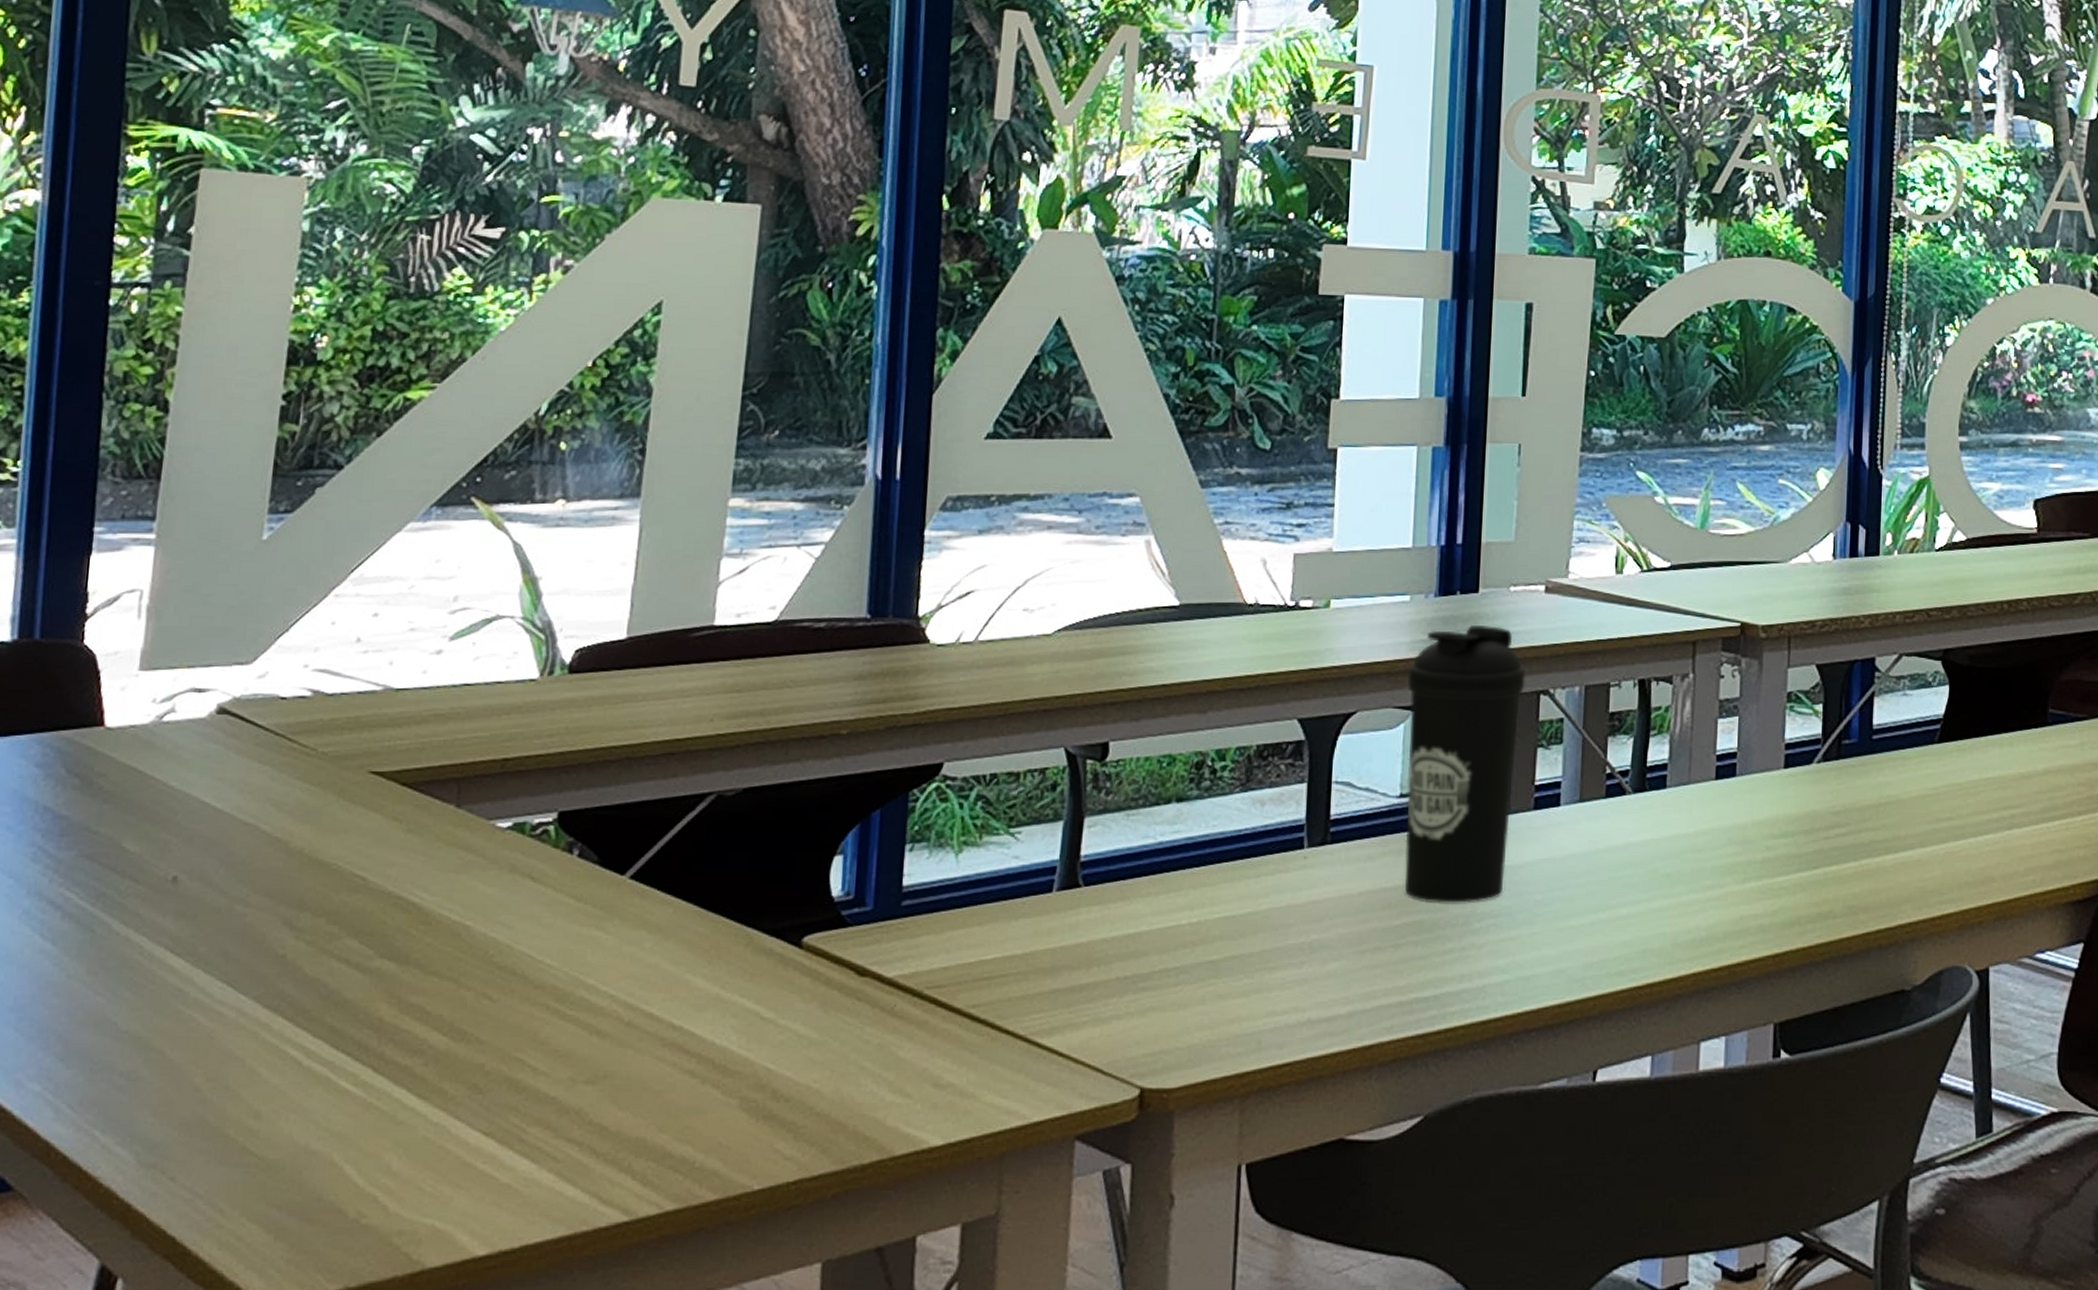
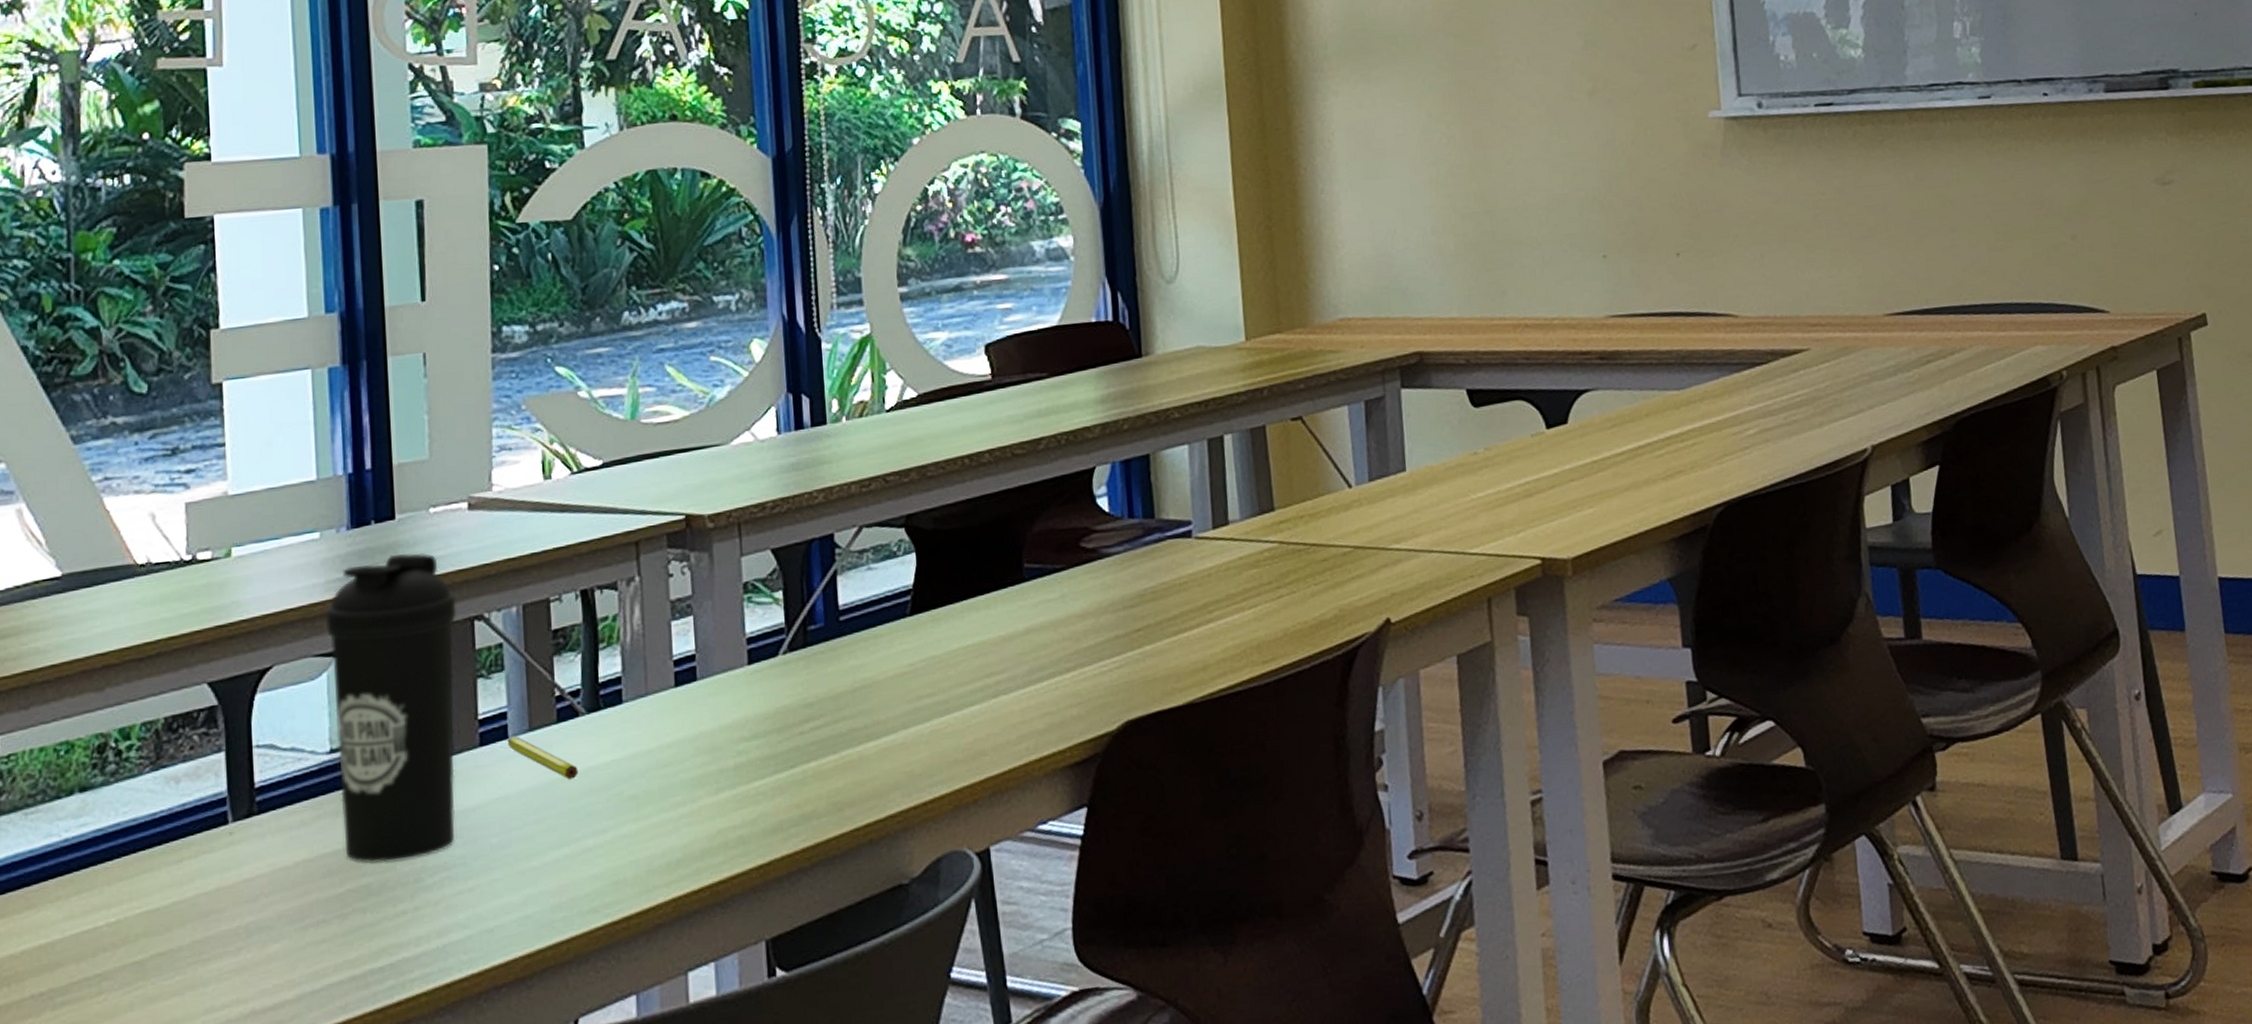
pencil: none [1558,805,1620,851] -> present [507,736,579,780]

